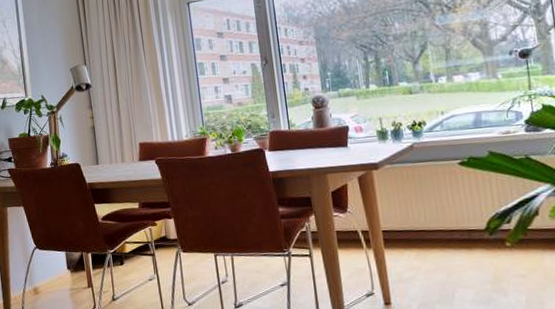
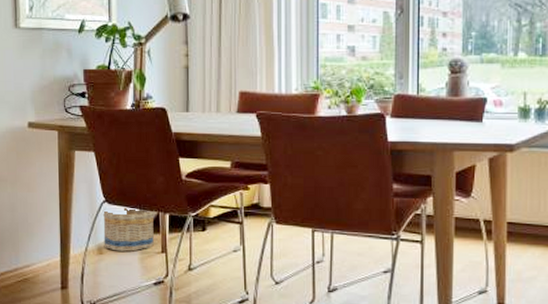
basket: none [35,252,81,290] -> present [103,208,155,252]

